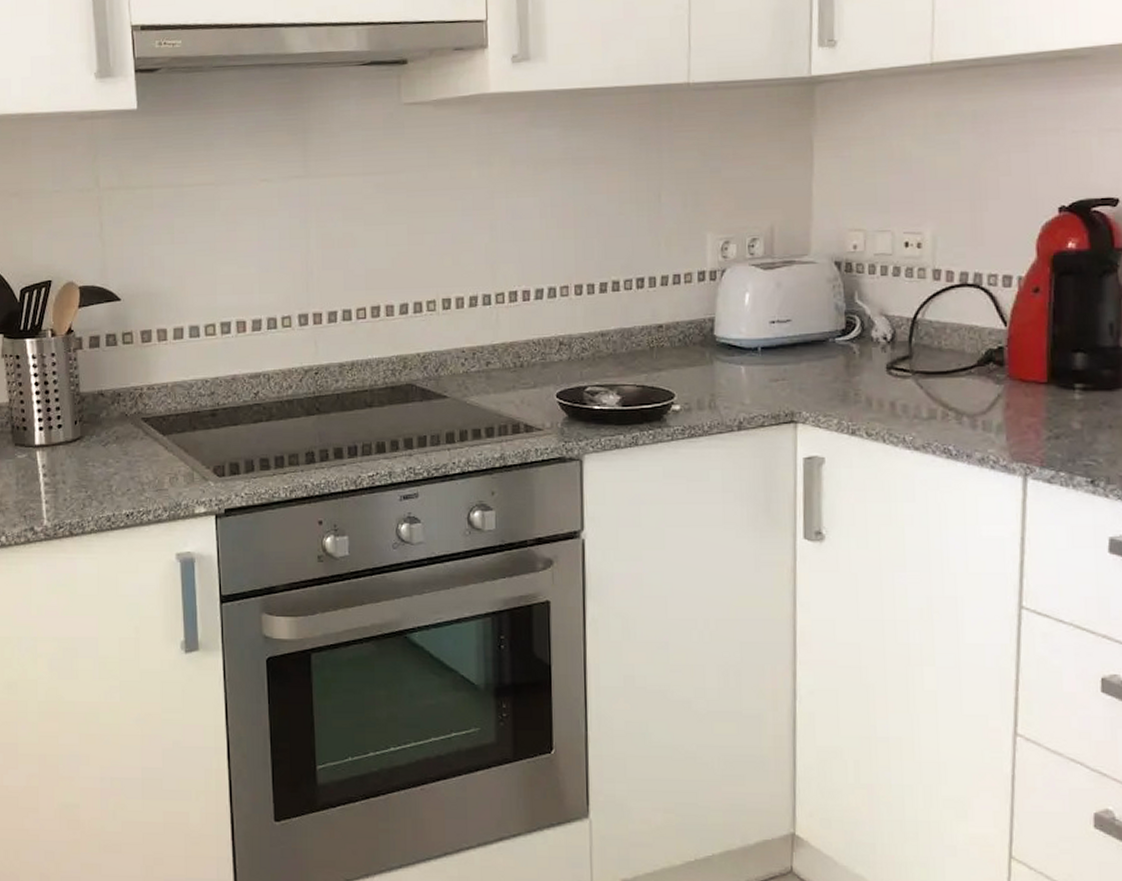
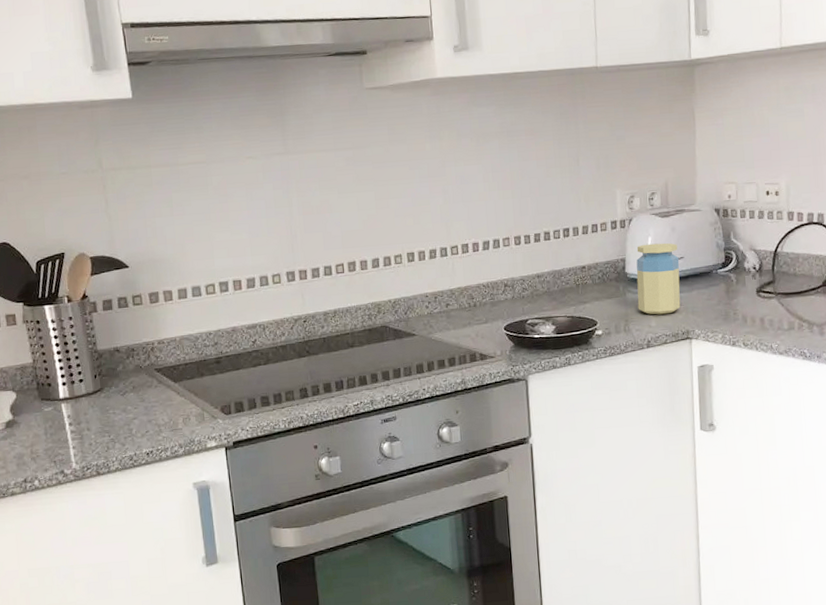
jar: none [728,301,785,390] -> present [636,243,681,315]

